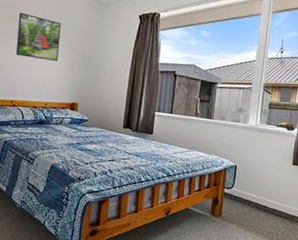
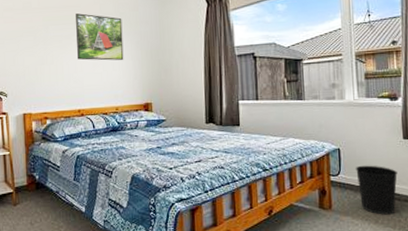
wastebasket: none [247,182,282,228] -> present [356,165,397,215]

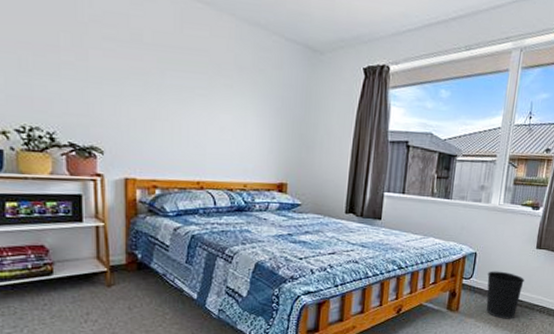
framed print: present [76,13,124,61] -> none [201,60,261,128]

